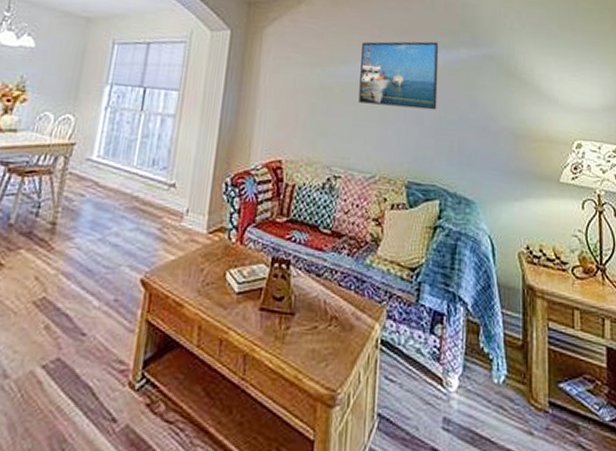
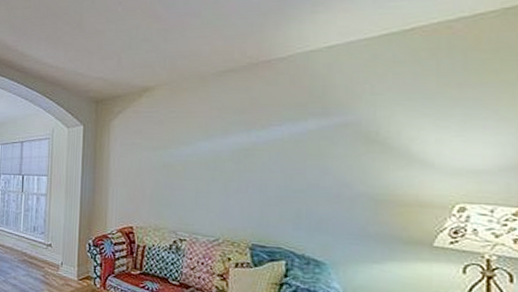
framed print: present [359,41,439,110] -> none [200,116,284,181]

